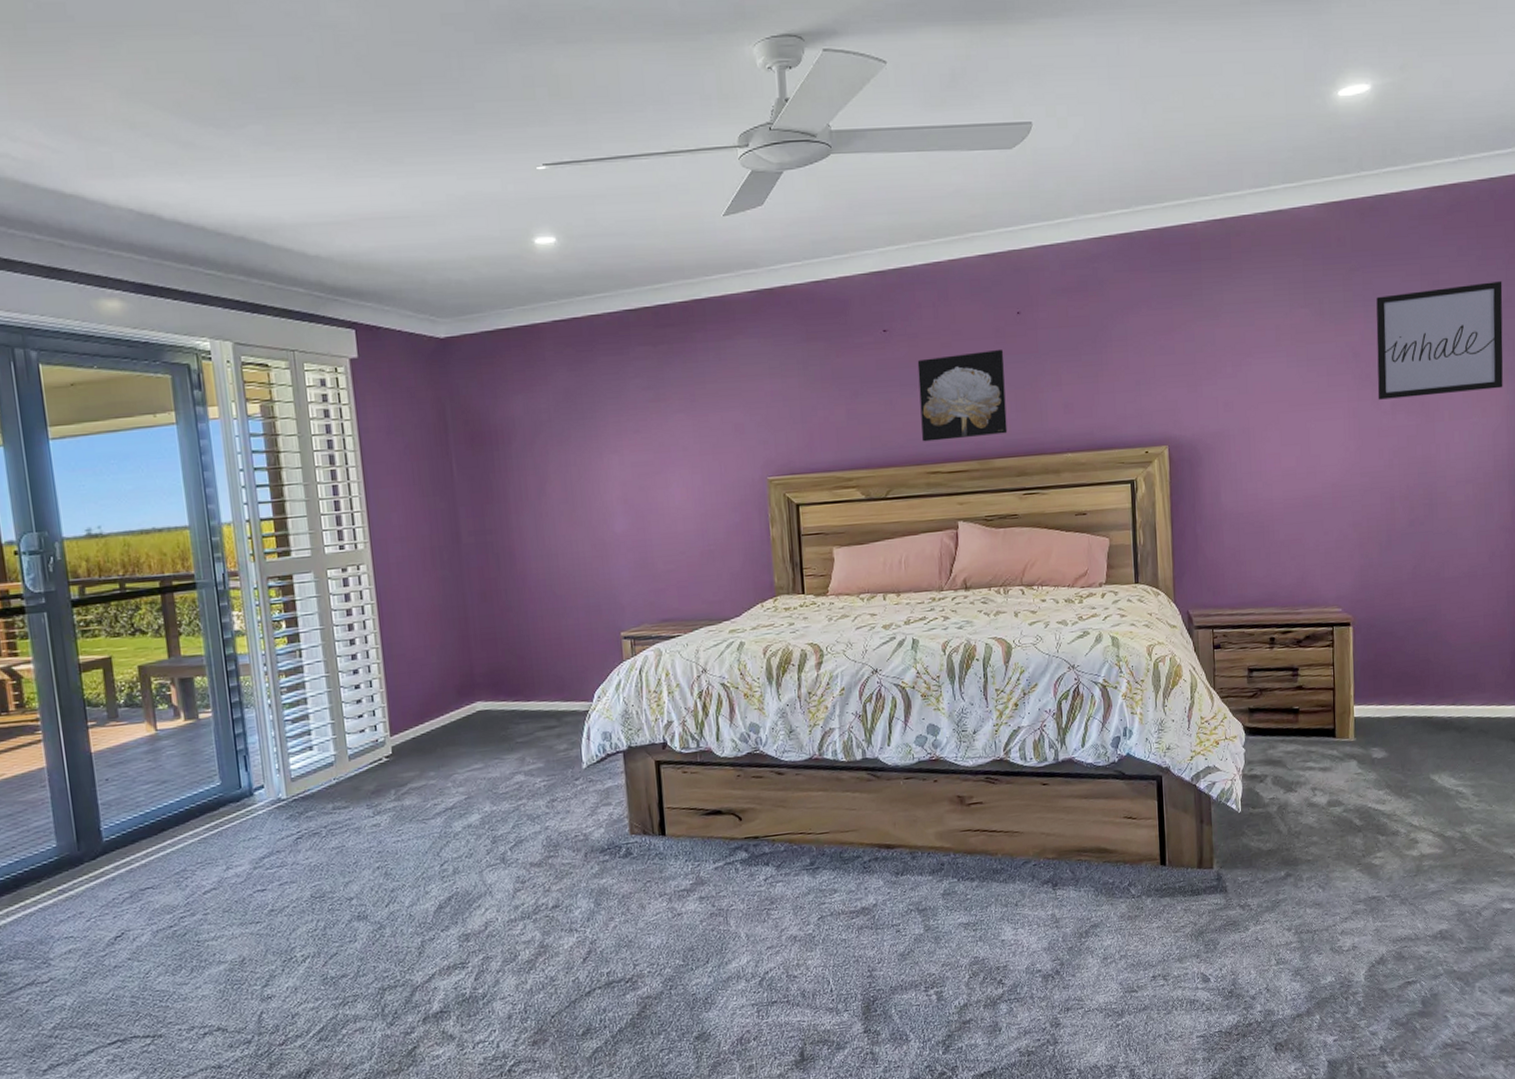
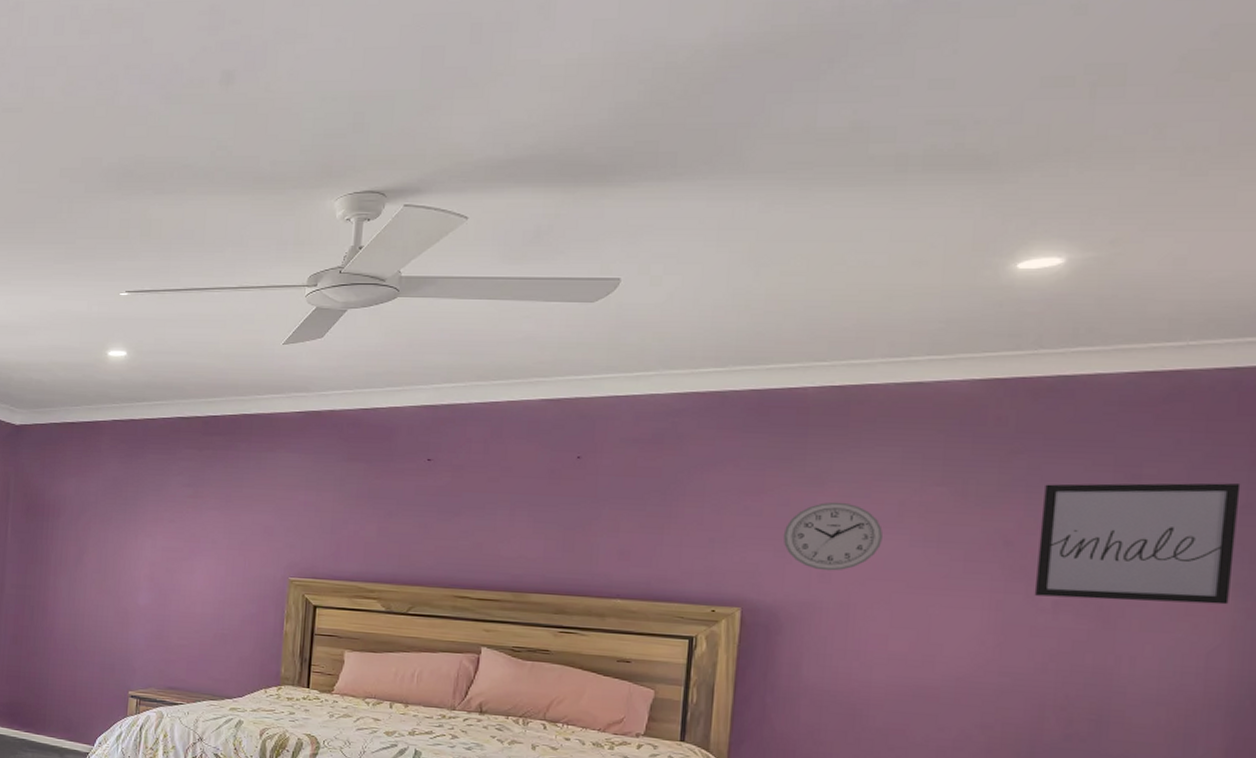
wall art: present [917,349,1008,442] -> none [454,489,557,571]
wall clock: none [1192,332,1268,400] -> present [782,501,884,571]

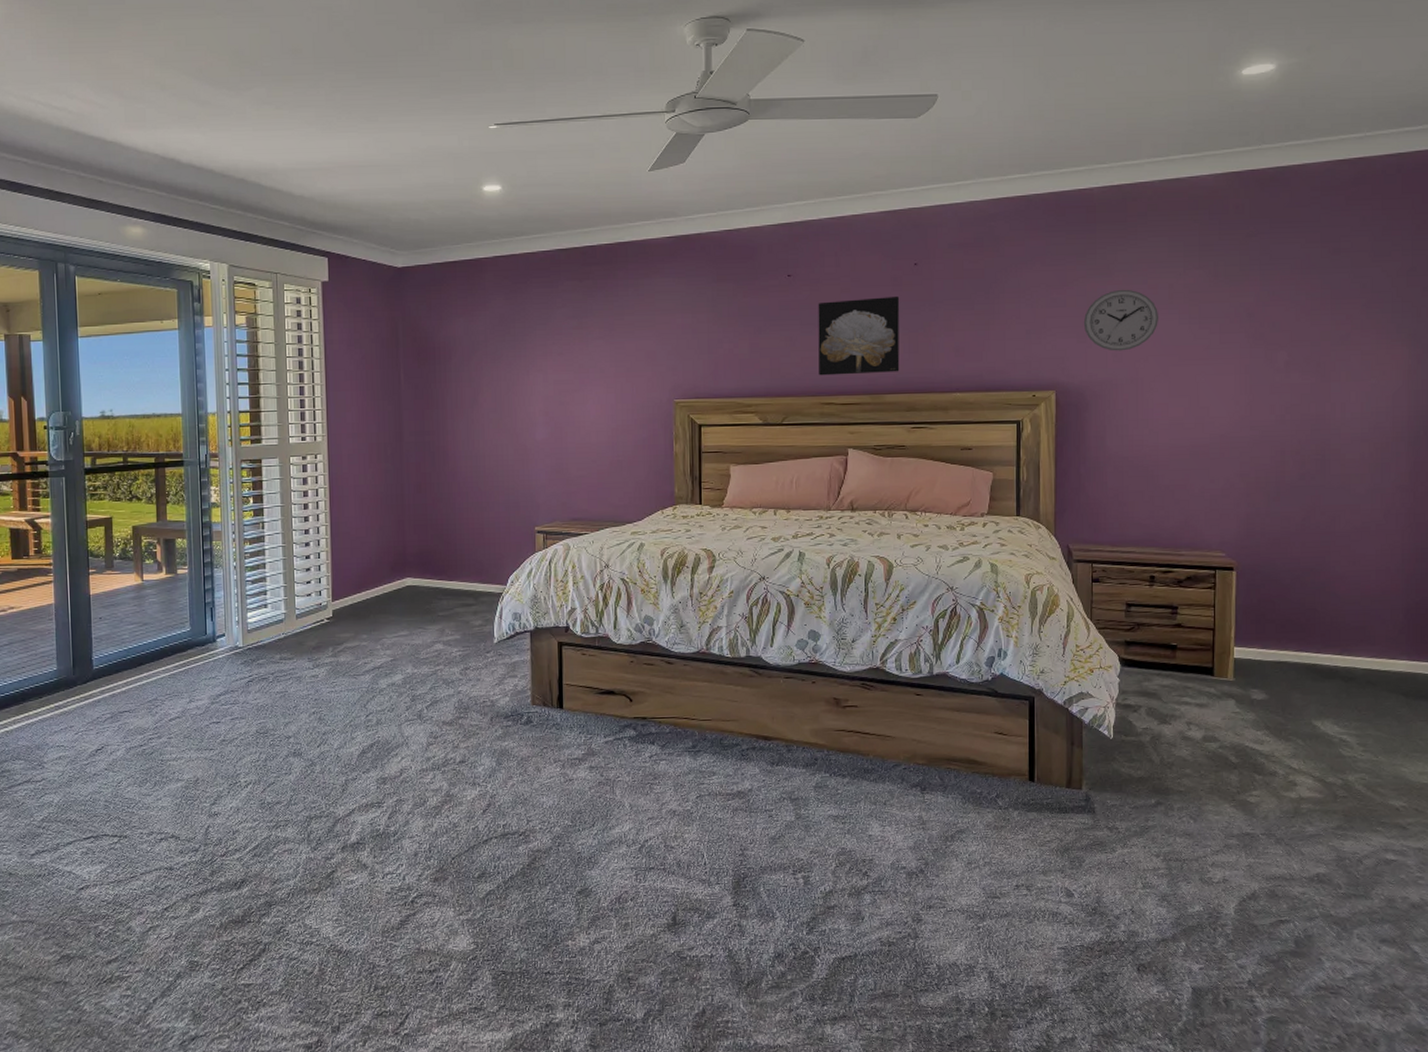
wall art: none [454,489,557,571] -> present [818,295,900,376]
wall art: present [1034,483,1241,605] -> none [1271,251,1408,358]

